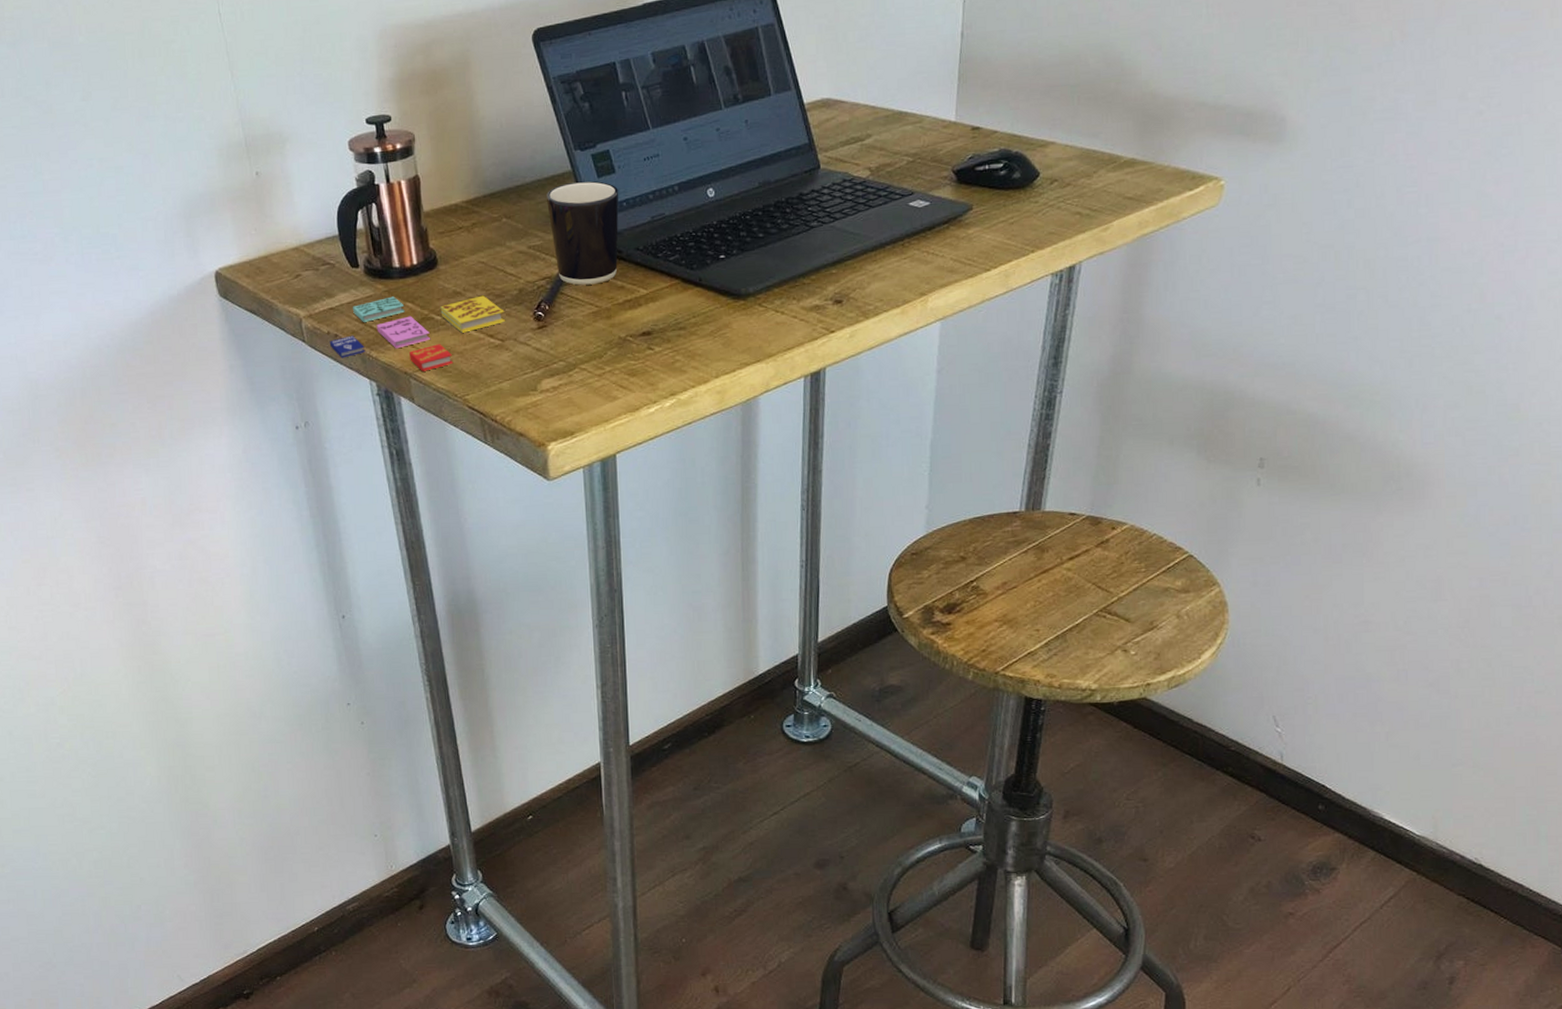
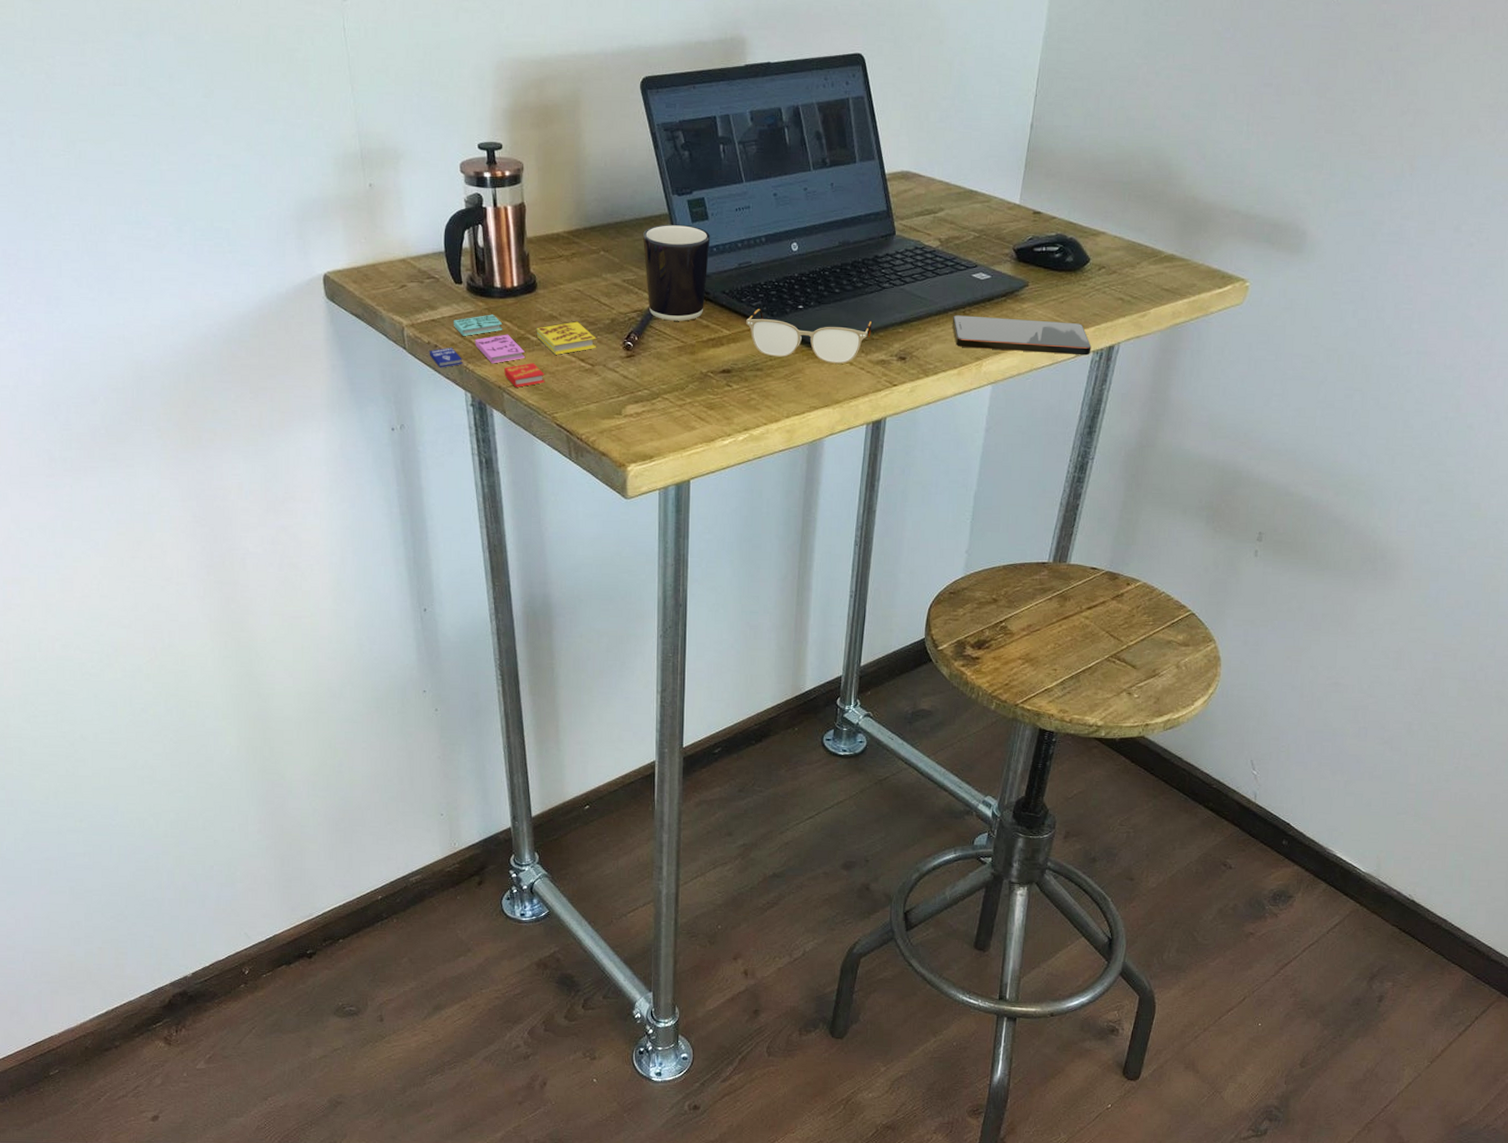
eyeglasses: none [664,263,802,315] -> present [746,309,873,364]
phone: none [890,244,1050,283] -> present [952,315,1092,356]

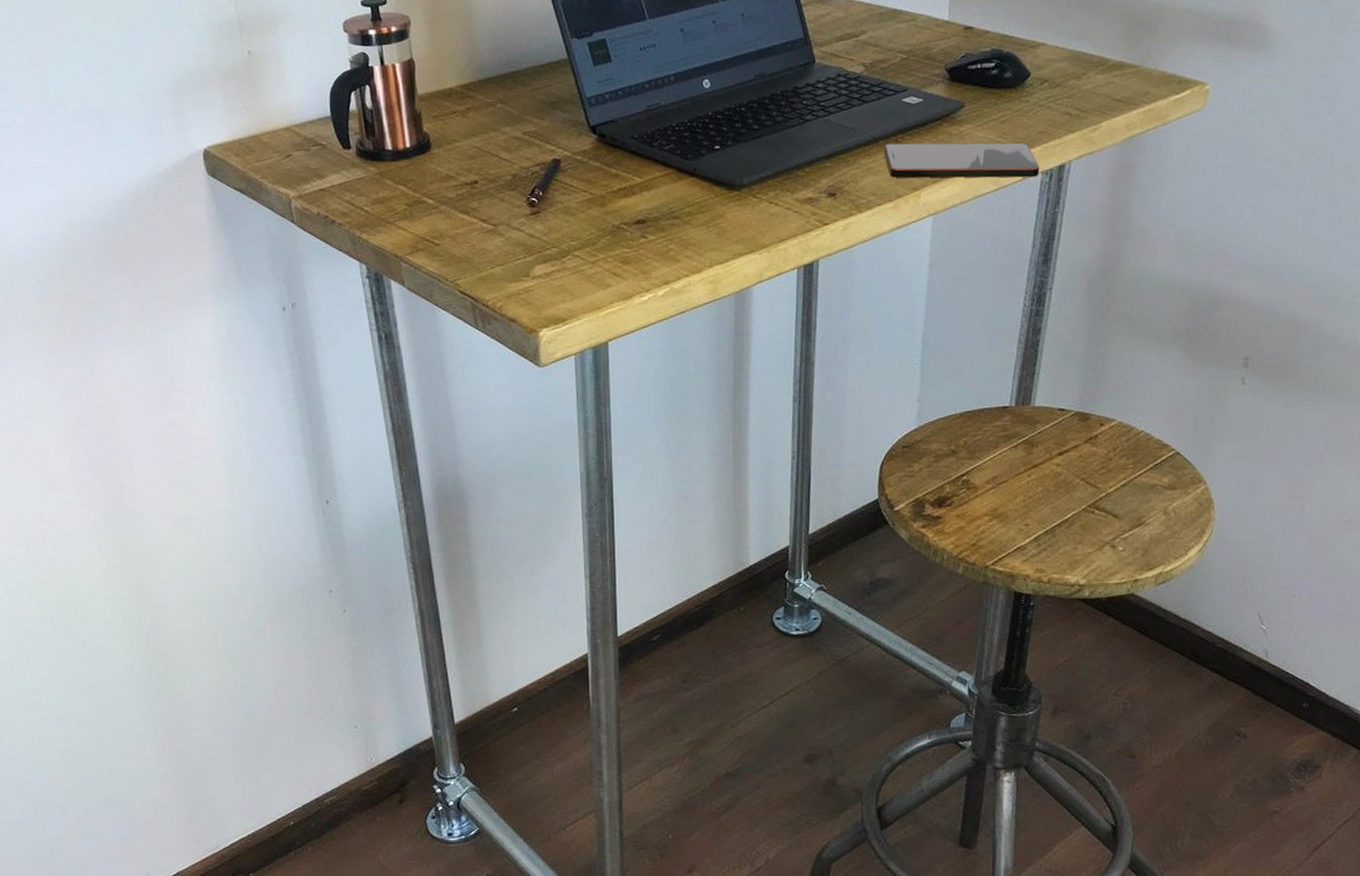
books: present [429,314,596,387] -> none [319,179,498,255]
mug: present [643,224,711,321] -> none [542,69,615,172]
eyeglasses: present [746,309,873,364] -> none [659,152,797,205]

